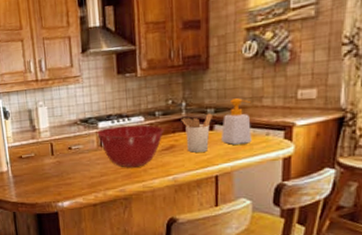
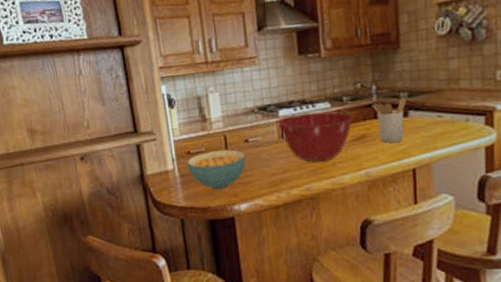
cereal bowl: none [18,155,69,189] -> present [186,149,246,190]
soap bottle: present [220,98,252,145] -> none [416,80,451,133]

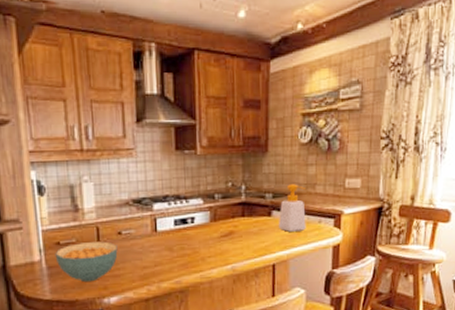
mixing bowl: present [277,112,354,162] -> none [152,208,224,256]
utensil holder: present [371,97,406,143] -> none [240,198,270,240]
soap bottle: none [416,80,451,133] -> present [278,184,306,232]

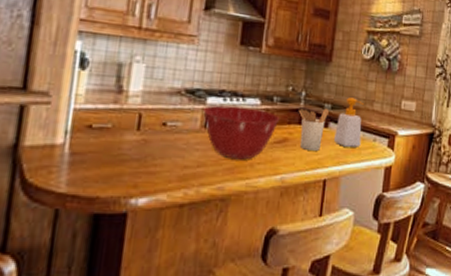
cereal bowl: present [55,241,118,283] -> none [82,129,159,177]
mixing bowl: none [152,208,224,256] -> present [203,105,280,160]
utensil holder: none [240,198,270,240] -> present [298,108,329,151]

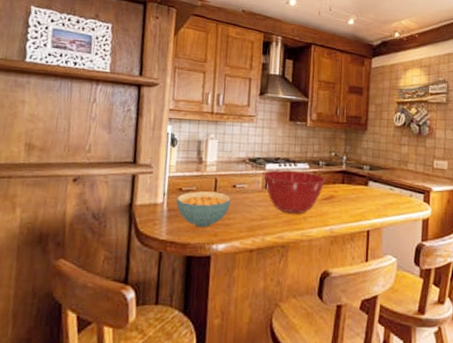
cereal bowl: none [82,129,159,177] -> present [176,191,231,228]
utensil holder: present [298,108,329,151] -> none [341,169,367,206]
soap bottle: present [333,97,364,147] -> none [373,160,398,202]

